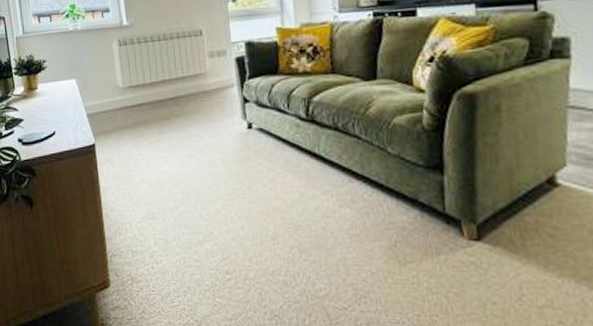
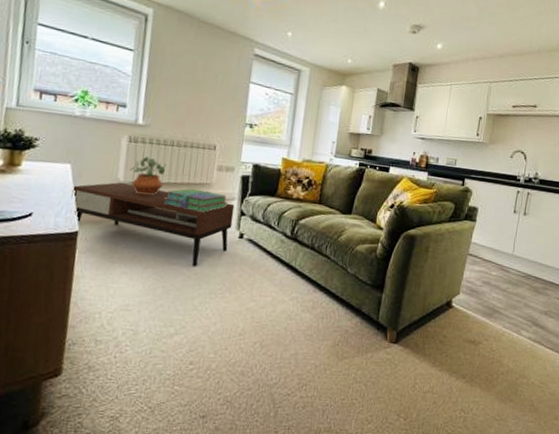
coffee table: none [82,88,239,166] -> present [71,182,235,266]
potted plant: none [125,57,160,98] -> present [129,156,167,196]
stack of books: none [164,81,227,106] -> present [164,188,227,212]

